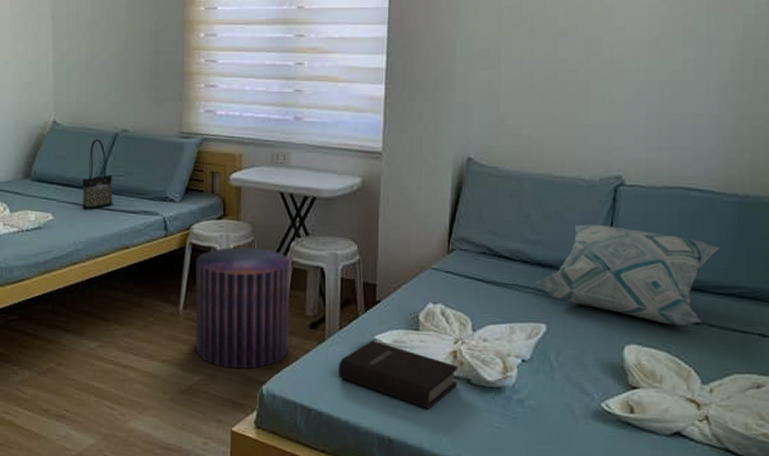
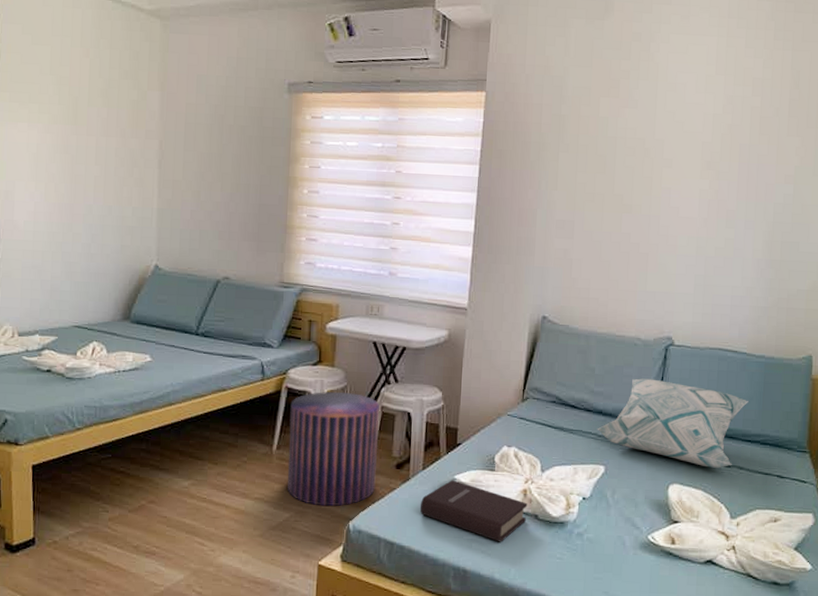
tote bag: present [82,139,113,210] -> none [182,285,212,353]

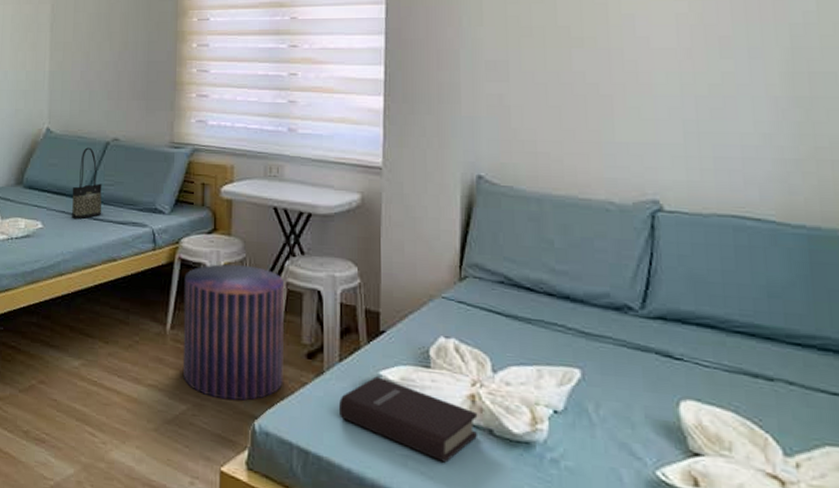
tote bag: none [182,285,212,353] -> present [72,147,102,220]
decorative pillow: present [597,378,749,468] -> none [564,254,789,381]

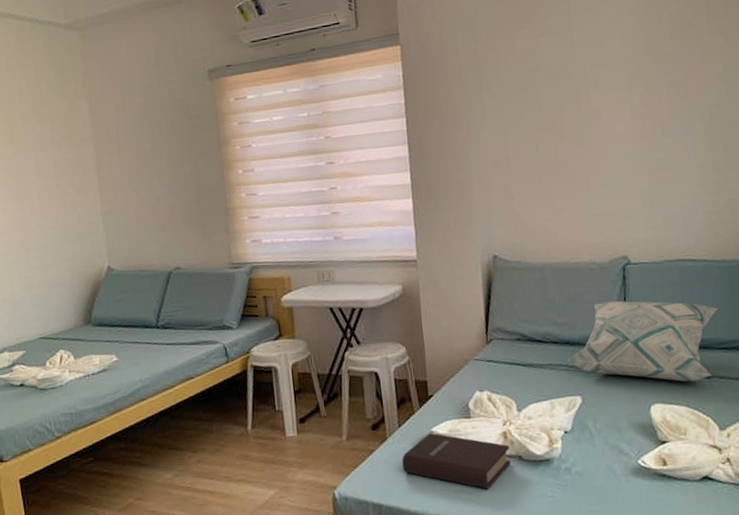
tote bag: present [72,147,102,220] -> none [141,279,174,347]
pouf: present [183,264,285,401] -> none [258,361,355,479]
decorative pillow: none [564,254,789,381] -> present [567,300,718,382]

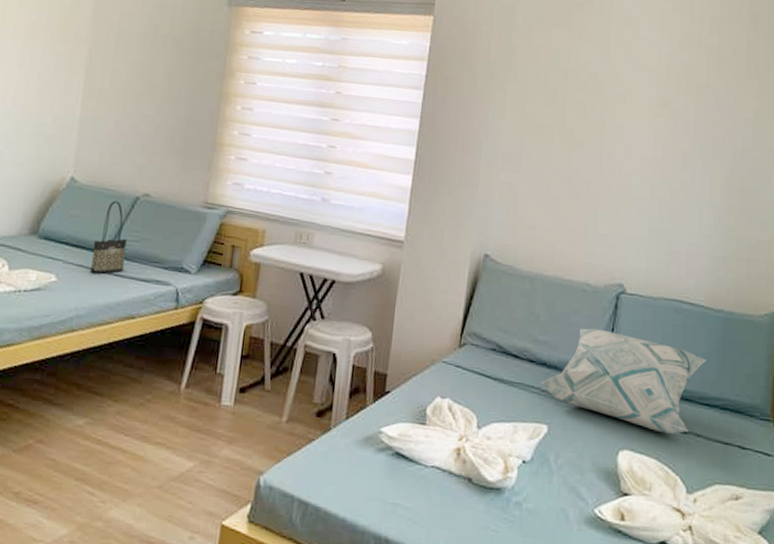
tote bag: none [141,279,174,347] -> present [90,201,127,275]
book: present [401,433,511,489] -> none [340,433,461,509]

